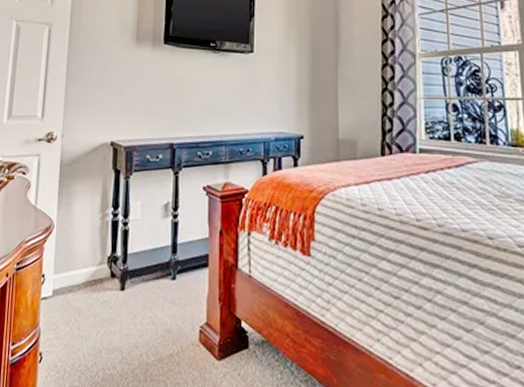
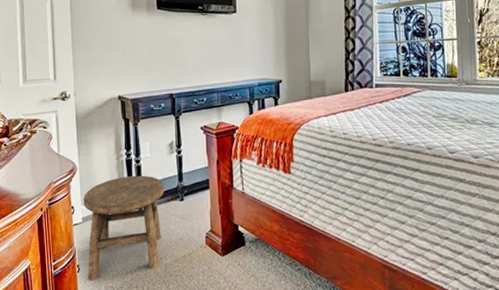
stool: none [50,241,154,377] -> present [83,175,165,281]

